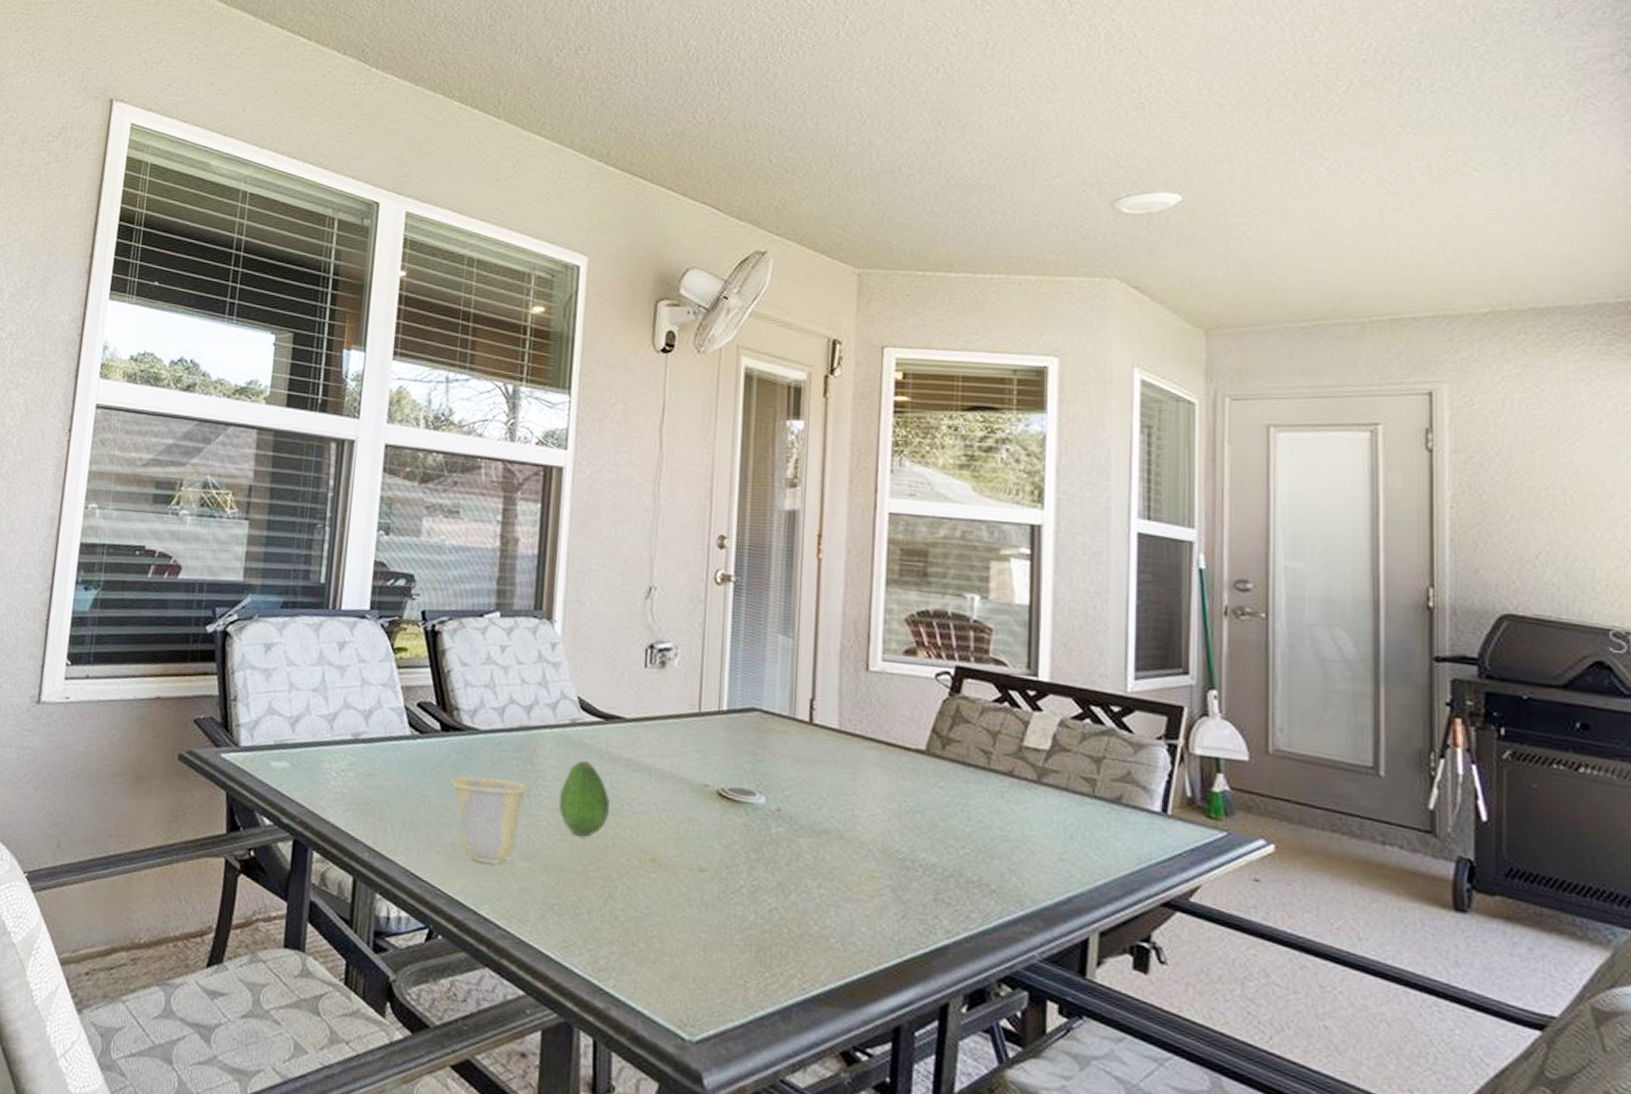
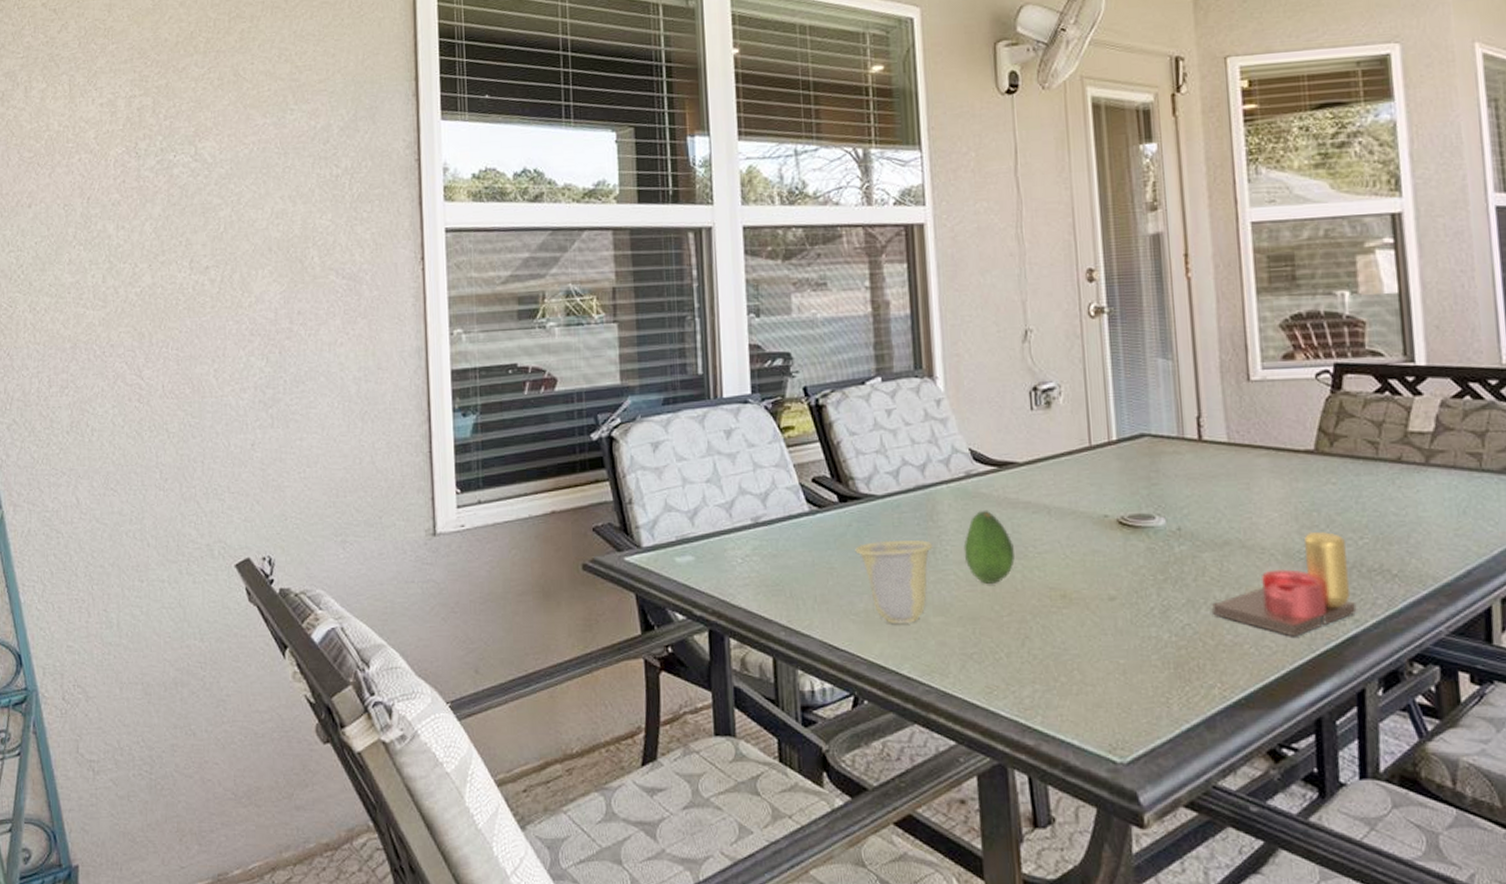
candle: none [801,833,950,939] -> present [1211,532,1357,637]

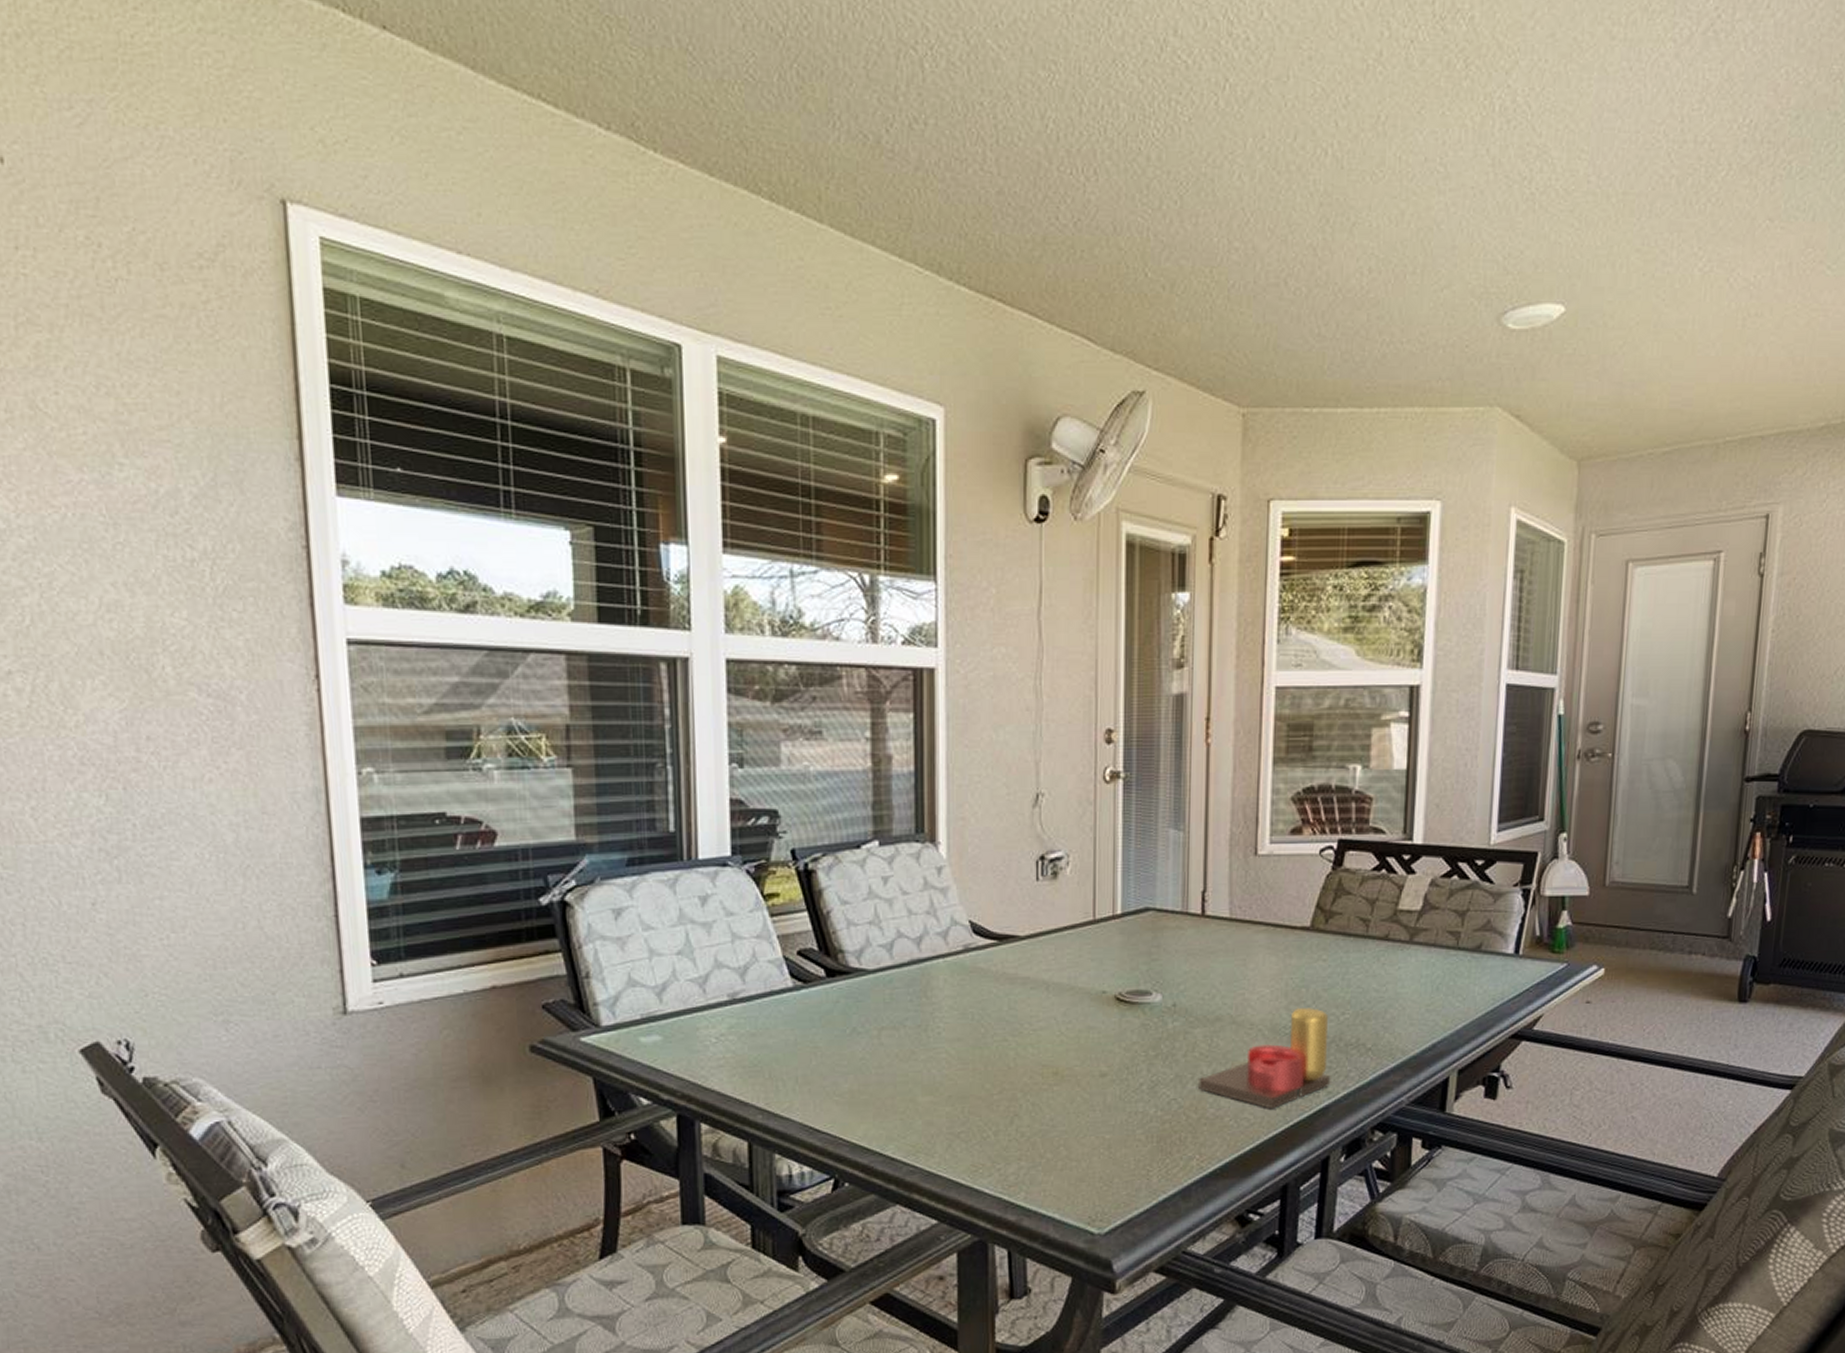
cup: present [855,540,933,623] -> none [842,1017,925,1104]
fruit: present [963,509,1015,584] -> none [957,985,1009,1062]

